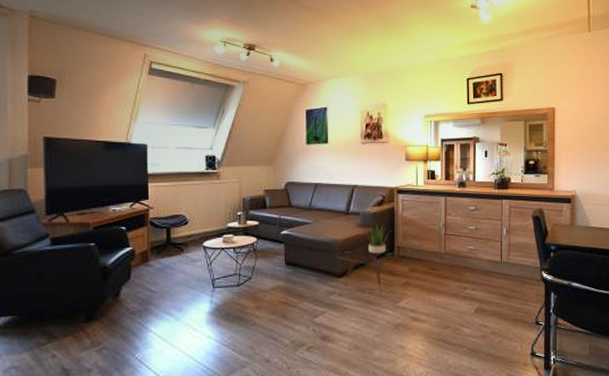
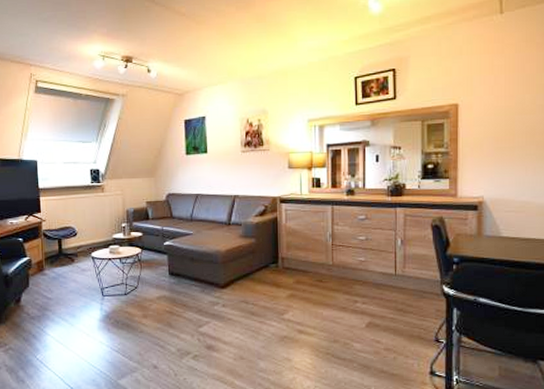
side table: present [336,251,390,293] -> none [218,262,274,304]
potted plant: present [366,224,389,254] -> none [248,235,272,266]

